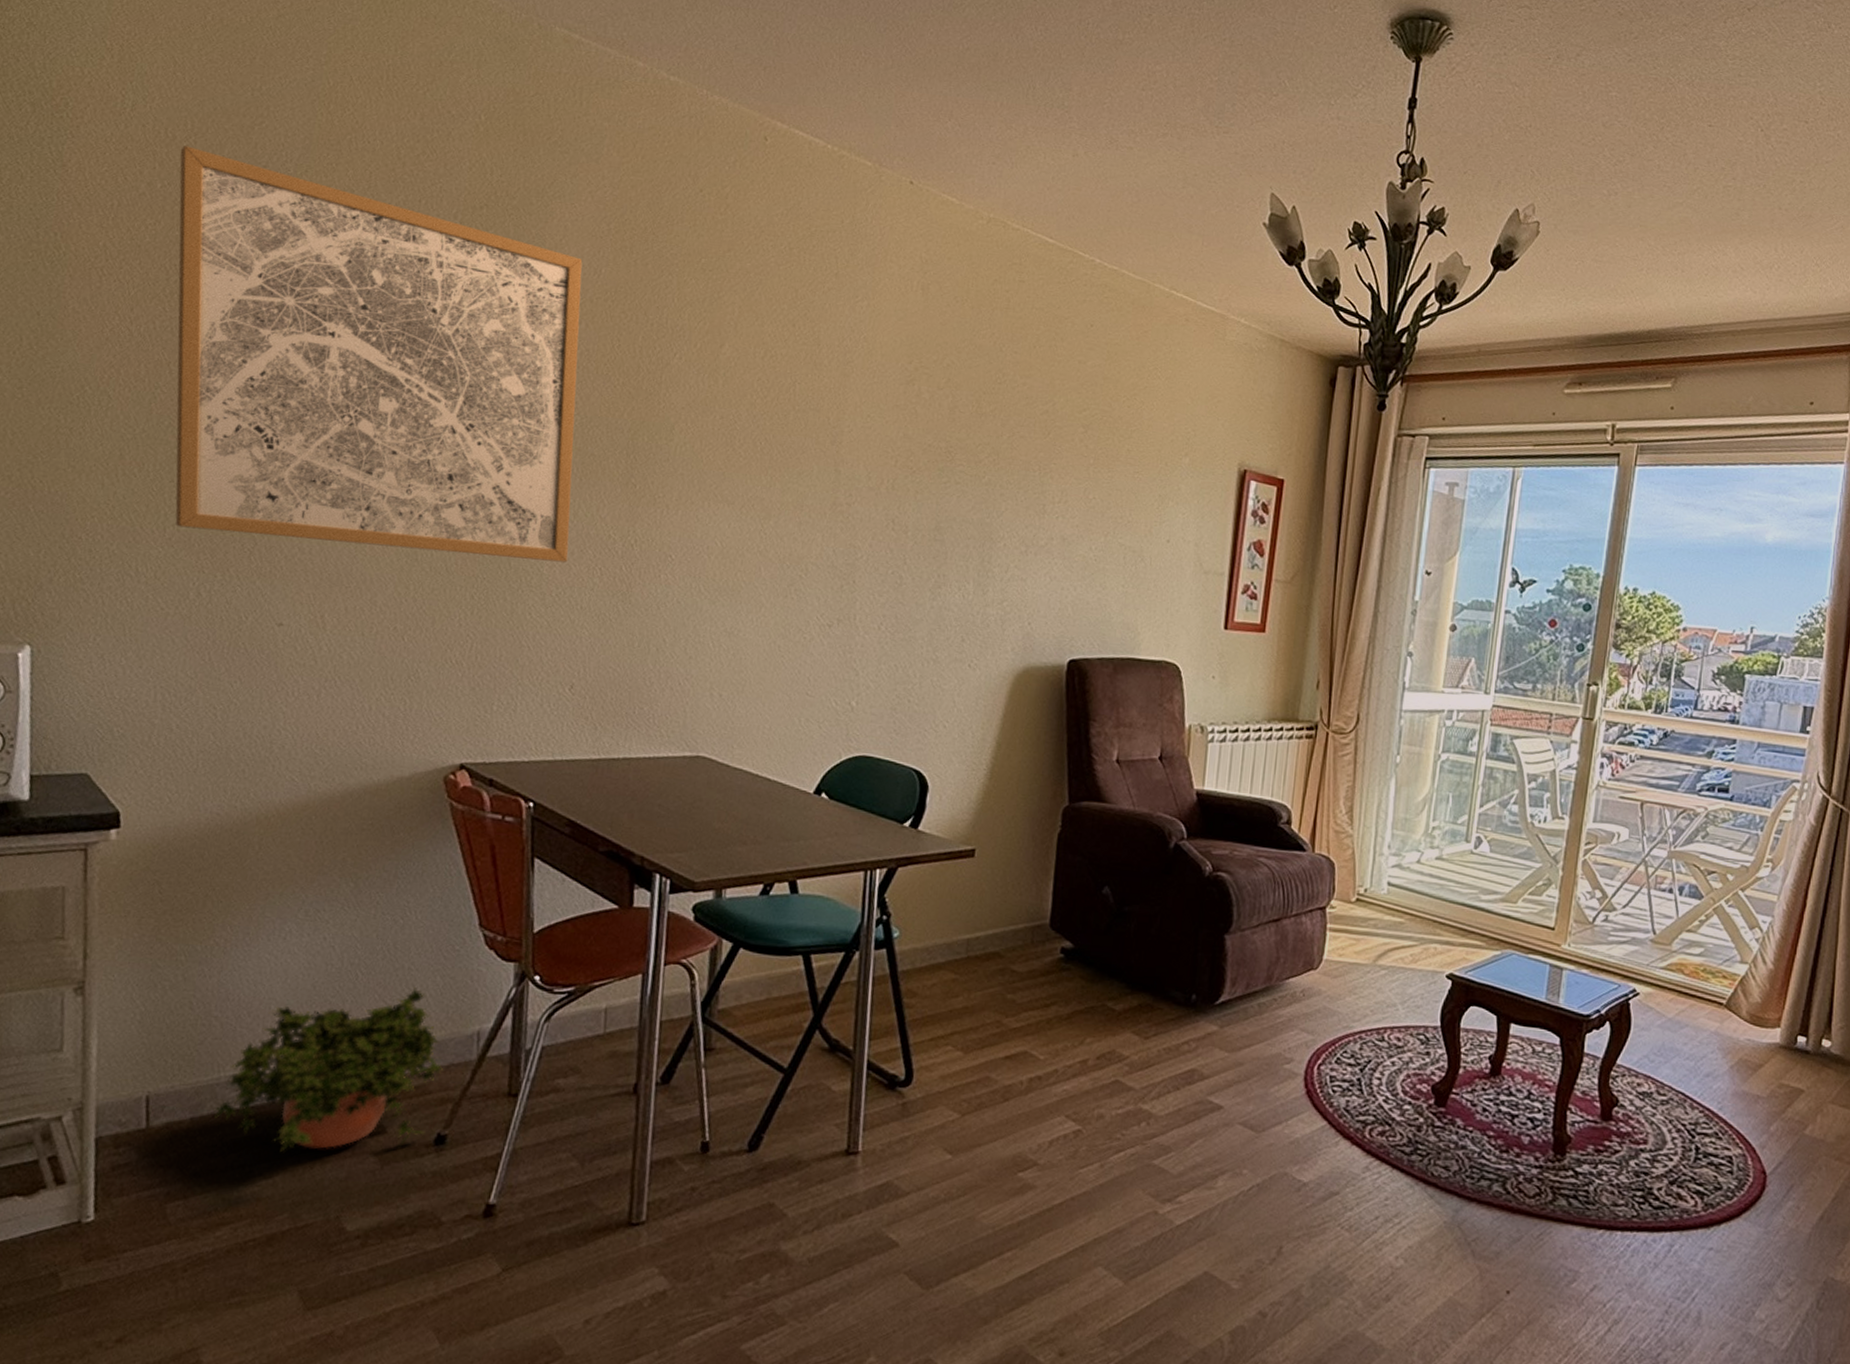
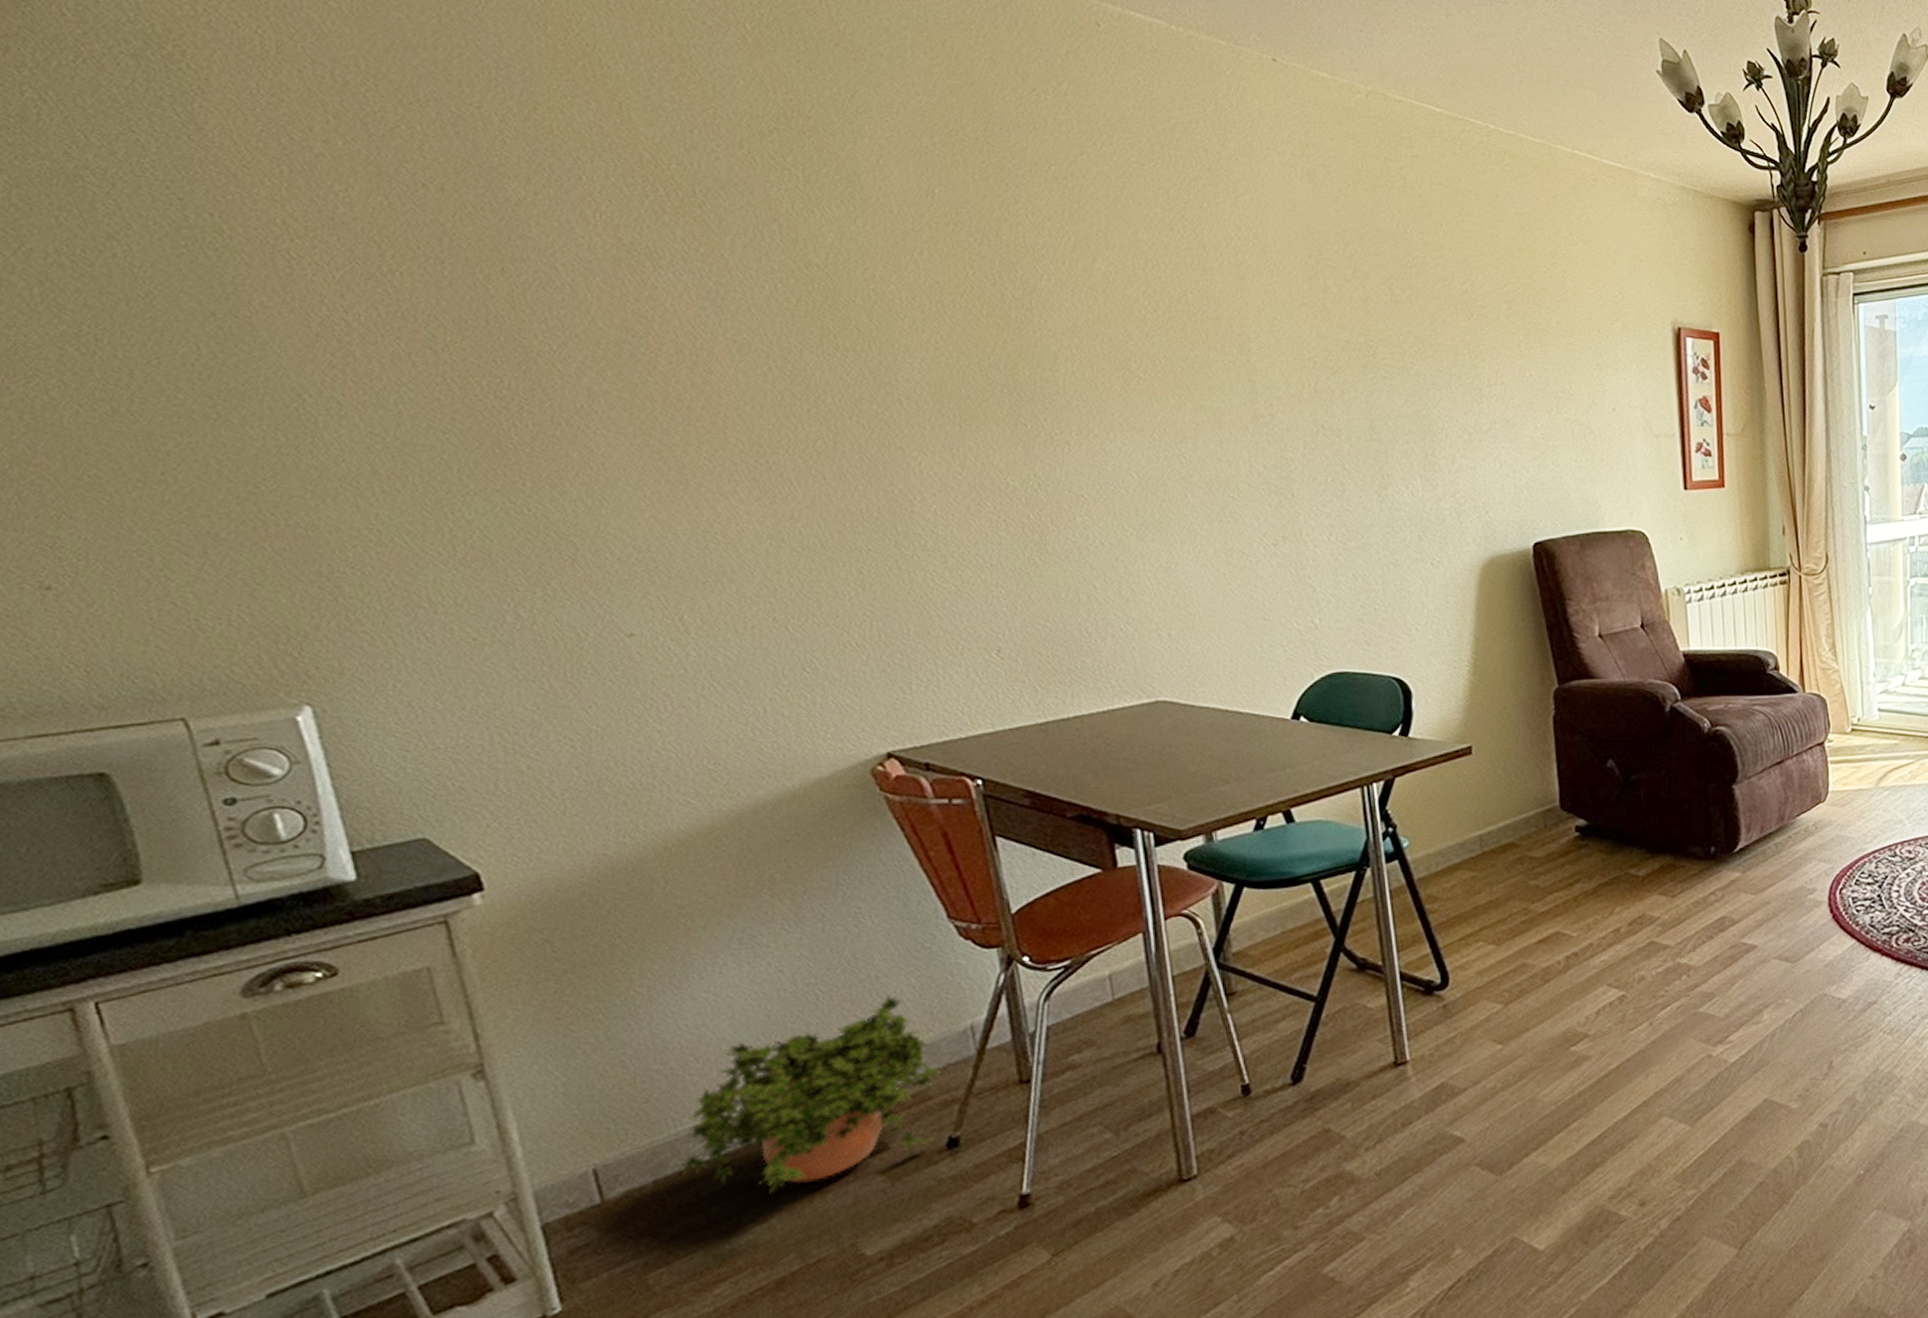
wall art: present [175,146,583,563] -> none [358,91,965,543]

